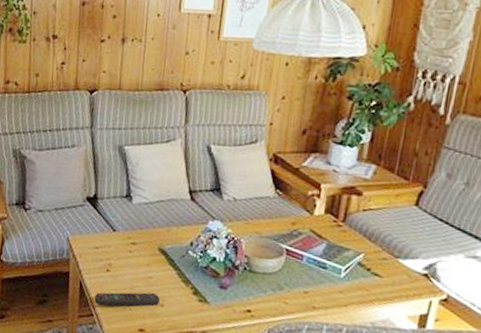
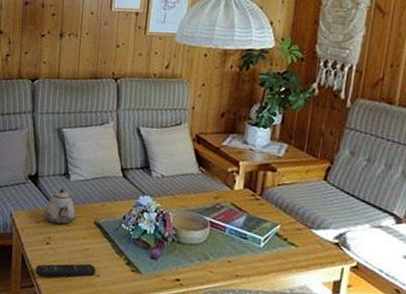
teapot: none [105,212,138,251] -> present [45,189,75,225]

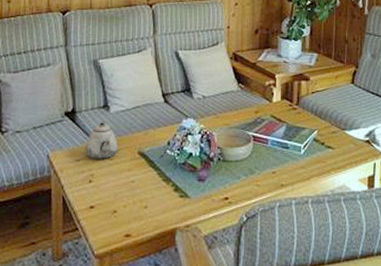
remote control: present [35,263,96,277] -> none [79,196,143,218]

